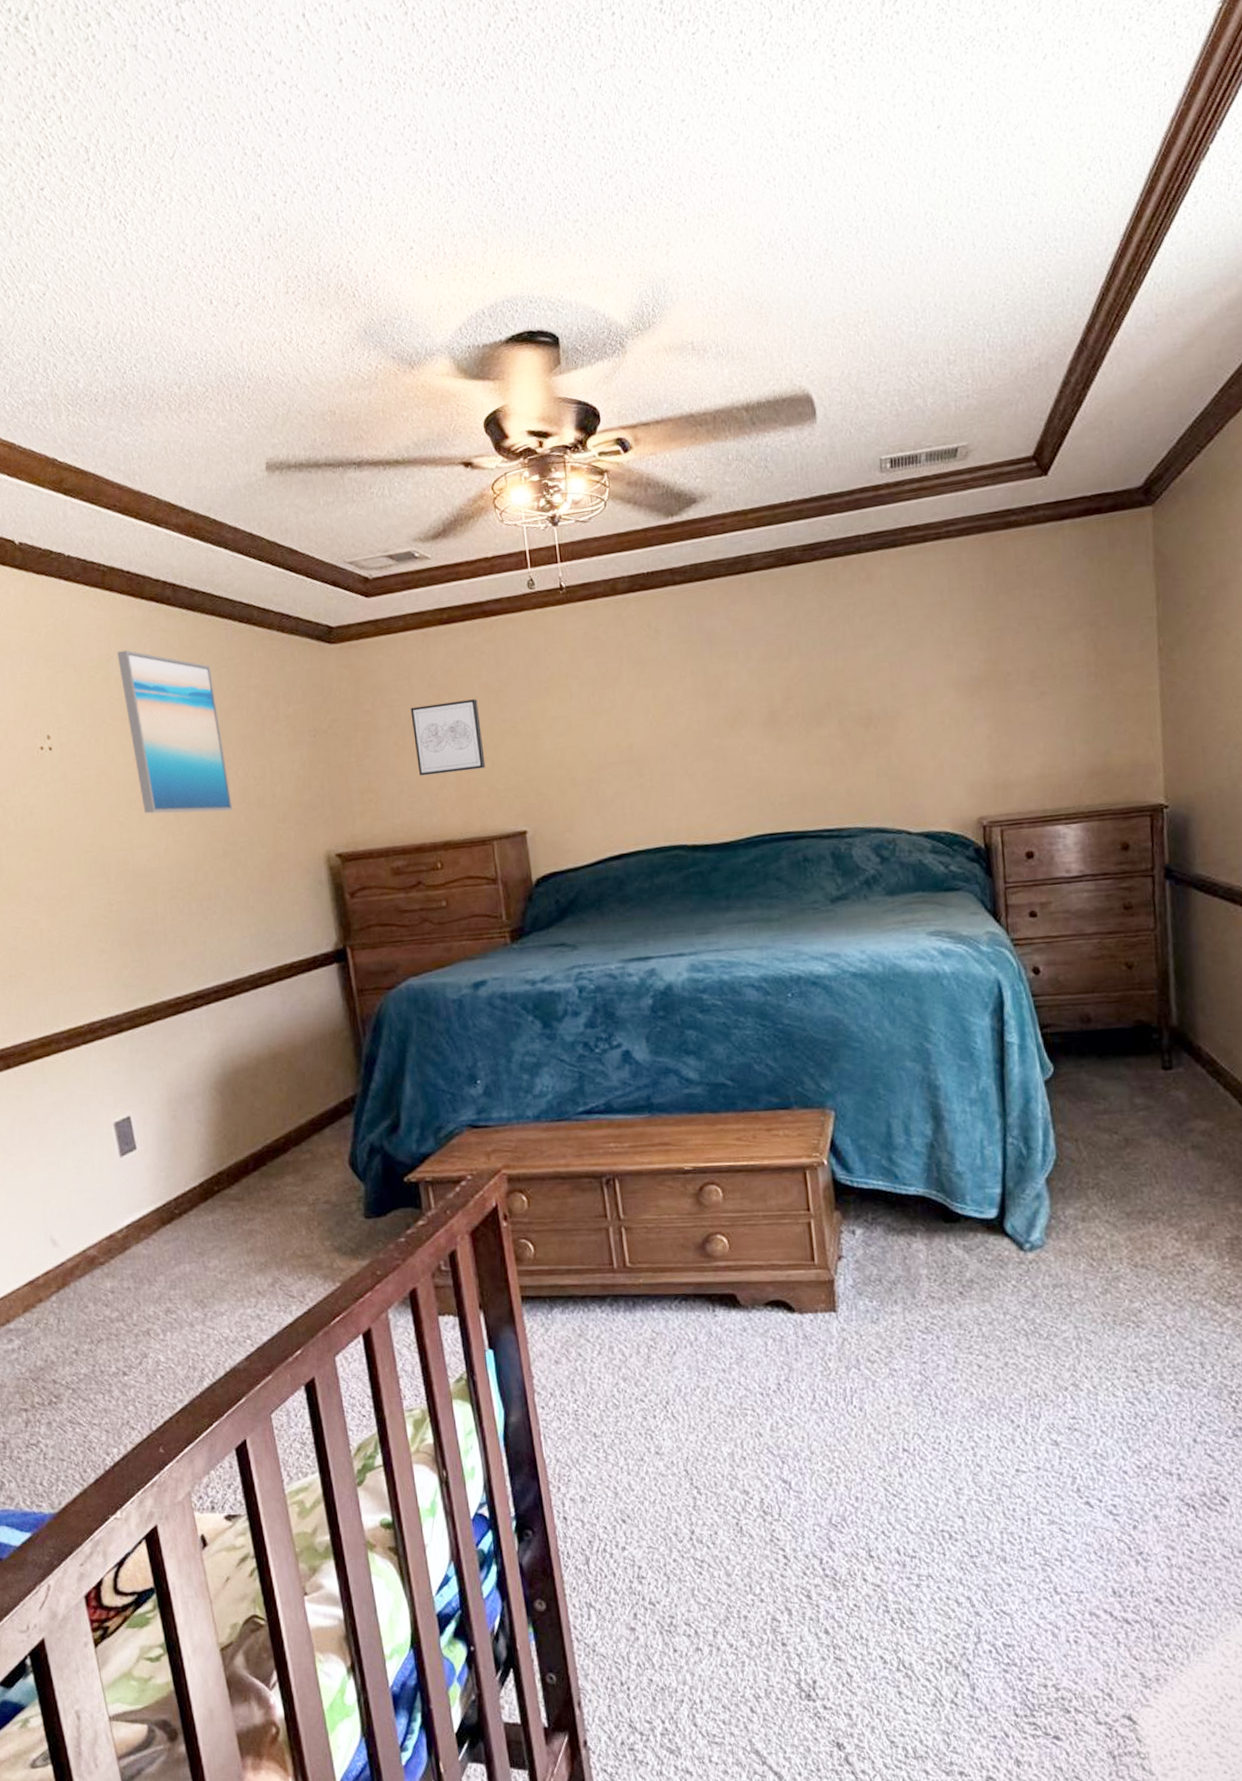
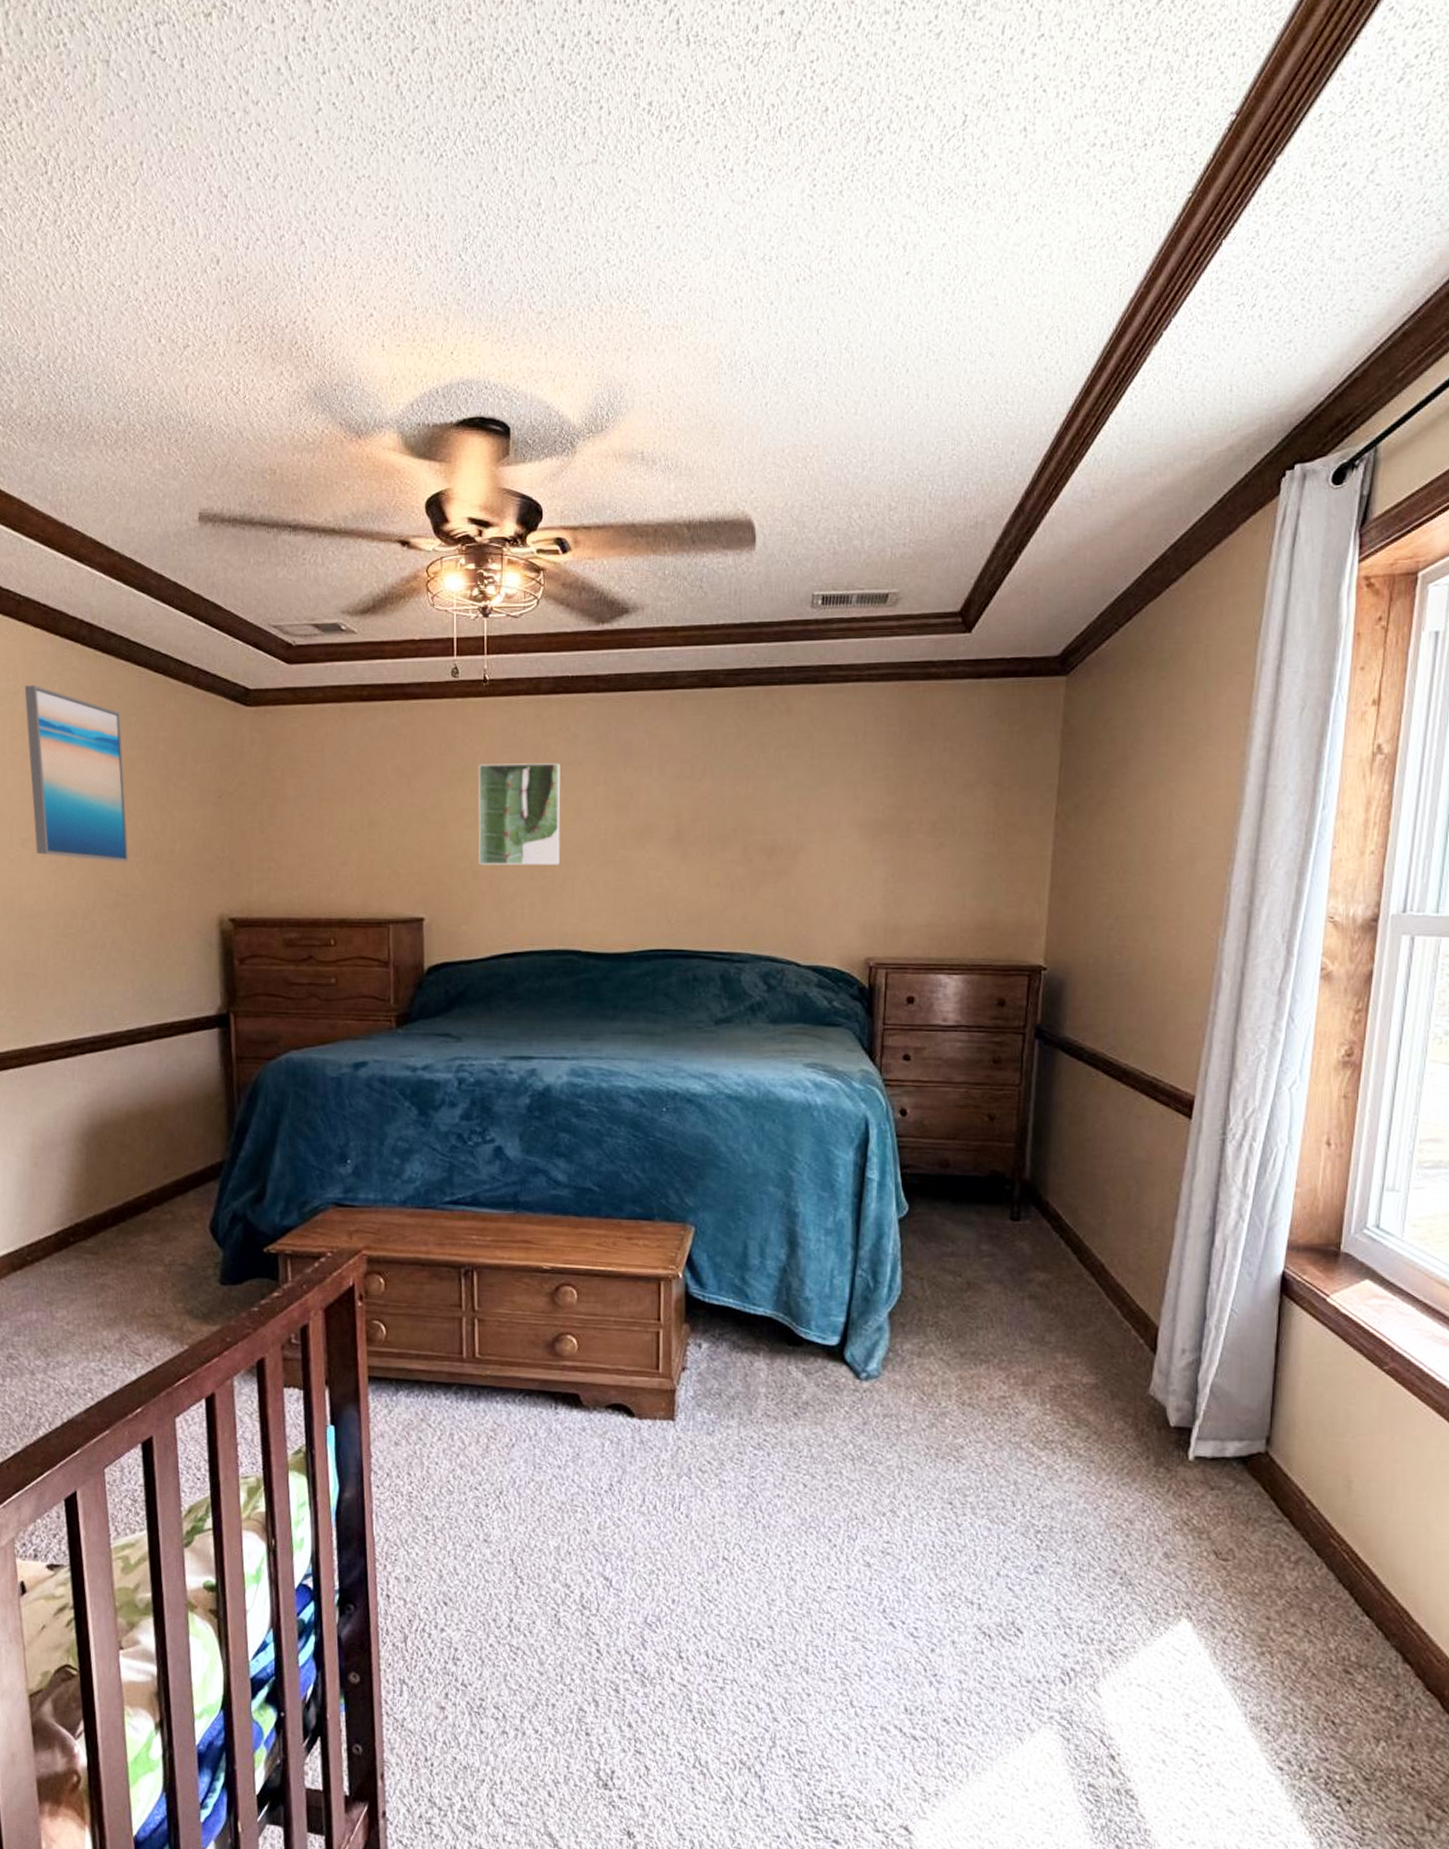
wall art: present [410,699,486,776] -> none [320,780,390,851]
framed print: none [564,660,656,771] -> present [478,763,561,865]

